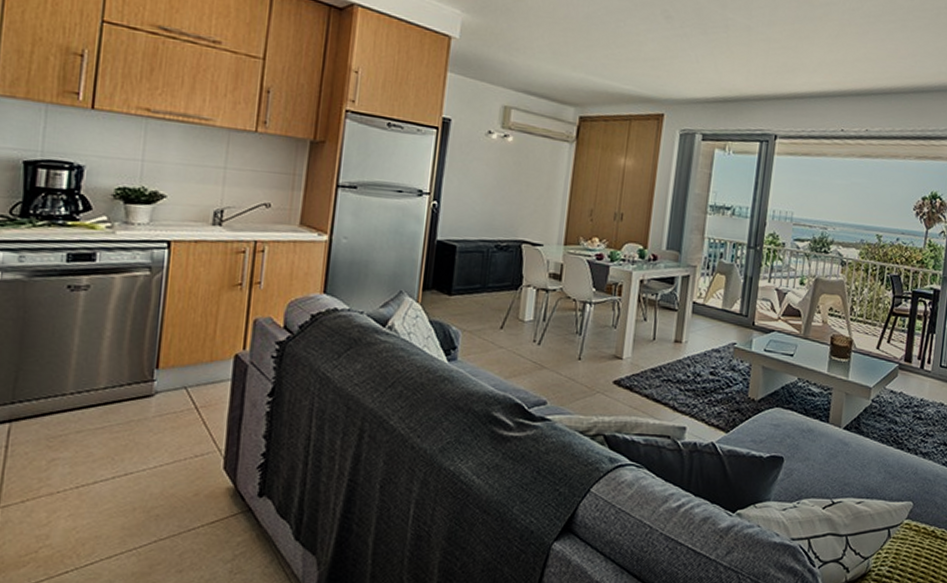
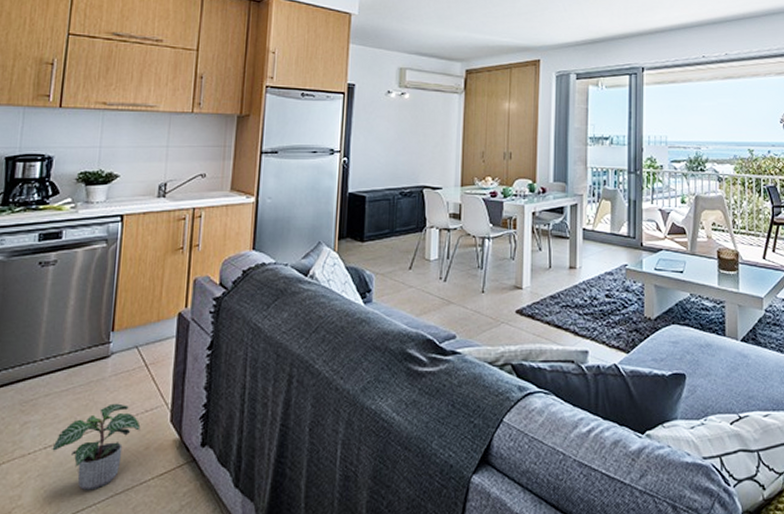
potted plant: none [85,445,189,535] -> present [52,403,141,491]

